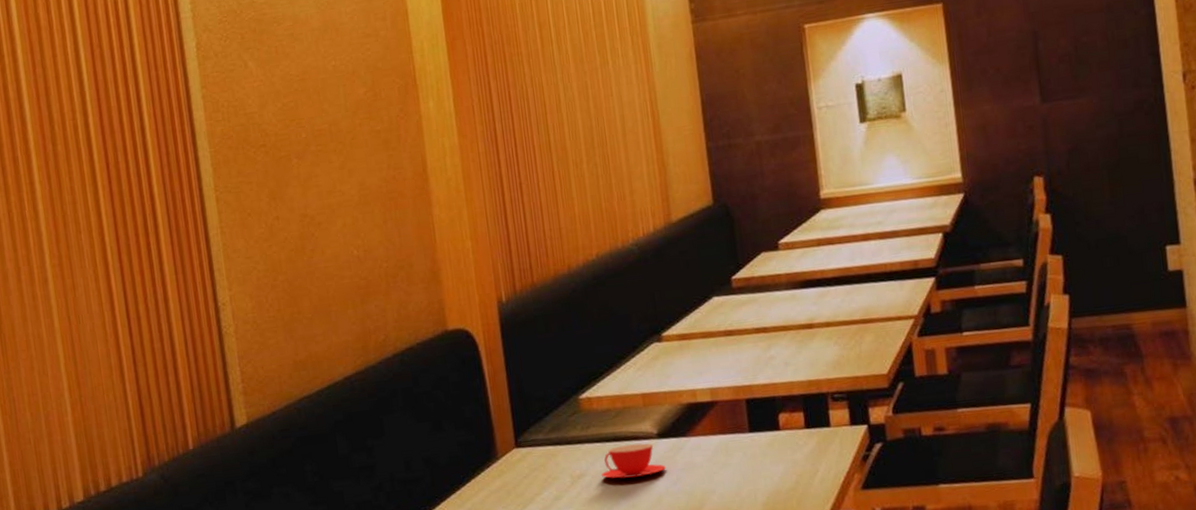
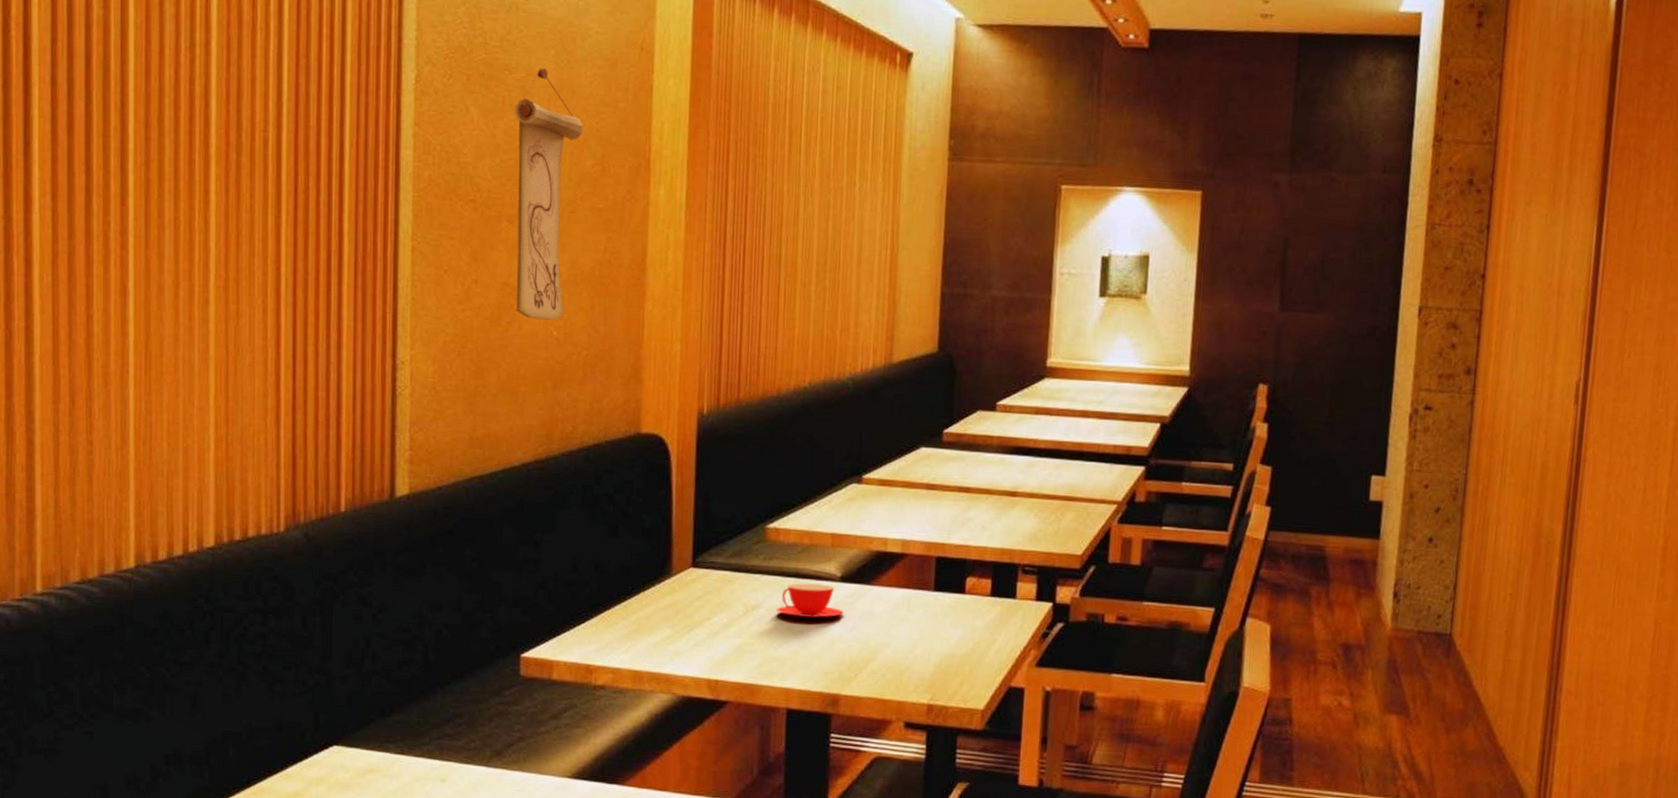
wall scroll: none [287,14,361,243] -> present [514,68,584,320]

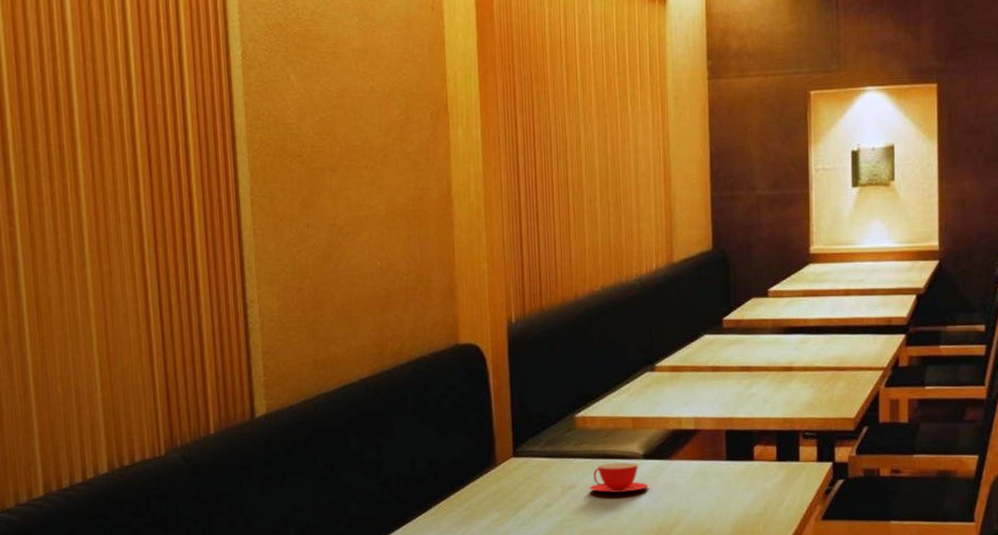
wall scroll: present [514,68,584,320] -> none [328,35,389,253]

